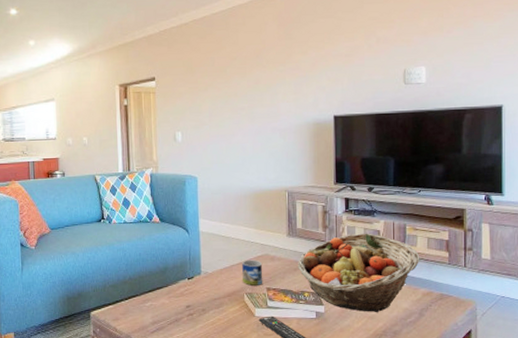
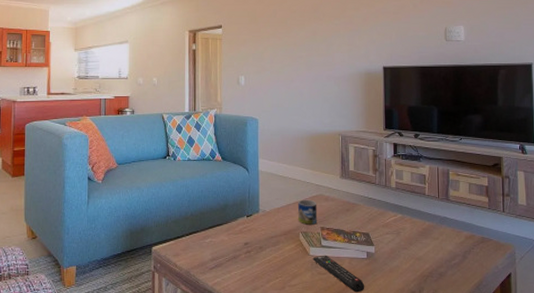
fruit basket: present [298,233,420,313] -> none [350,177,463,255]

